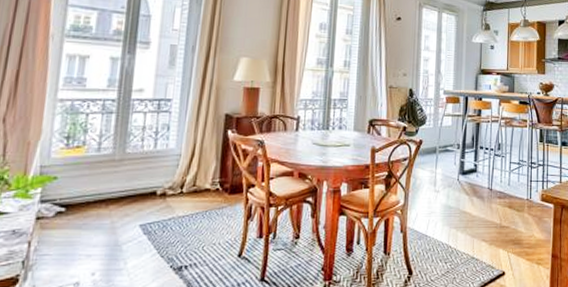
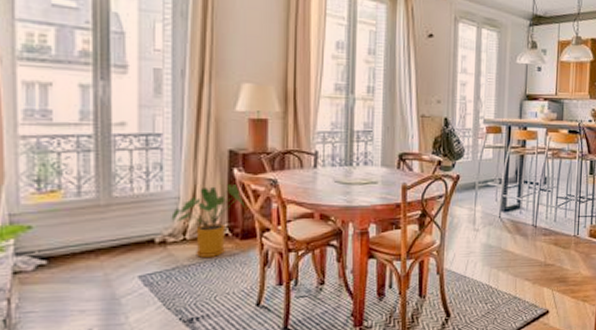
house plant: none [172,144,236,209] -> present [171,184,246,257]

